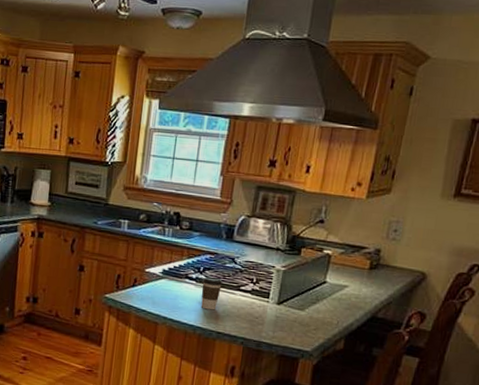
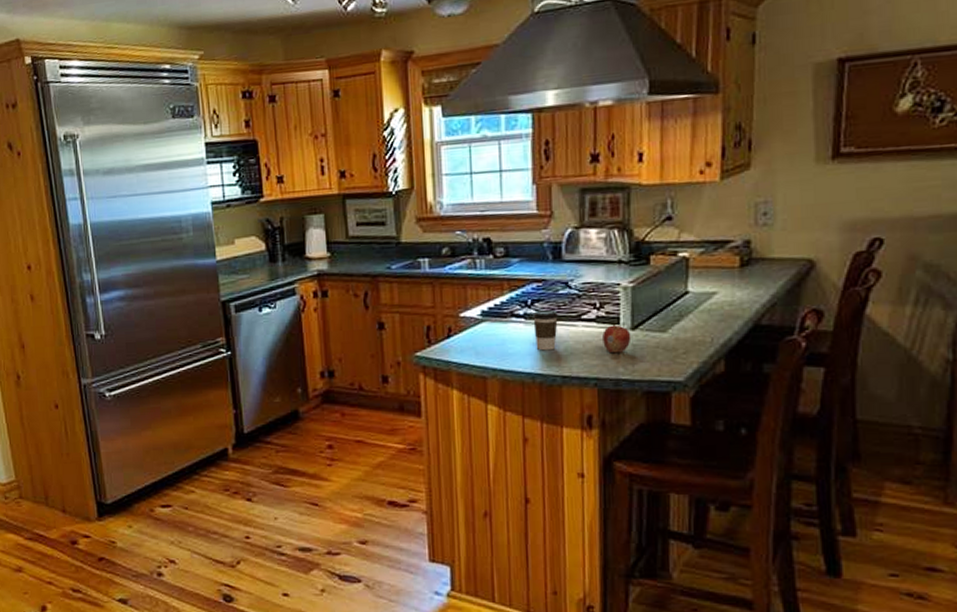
fruit: none [253,297,277,322] -> present [602,323,632,353]

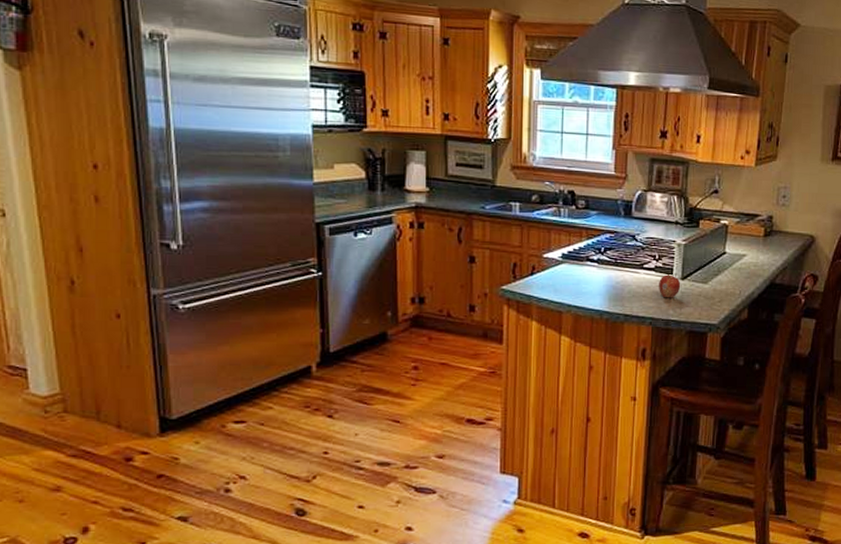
coffee cup: present [533,309,558,351] -> none [604,256,625,292]

